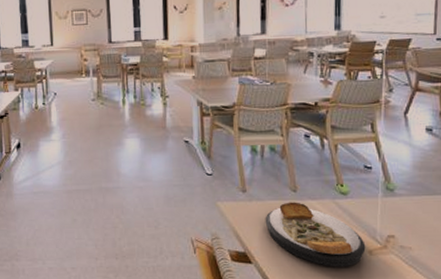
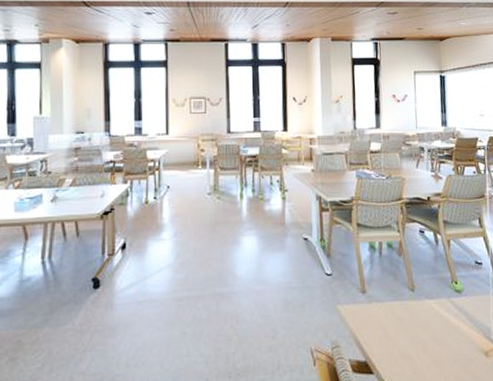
plate: present [265,202,366,267] -> none [385,302,482,373]

